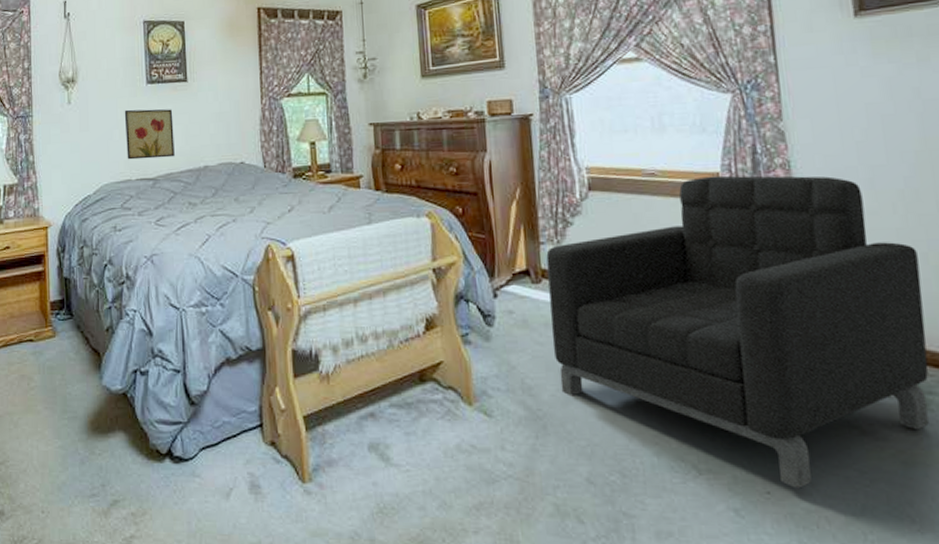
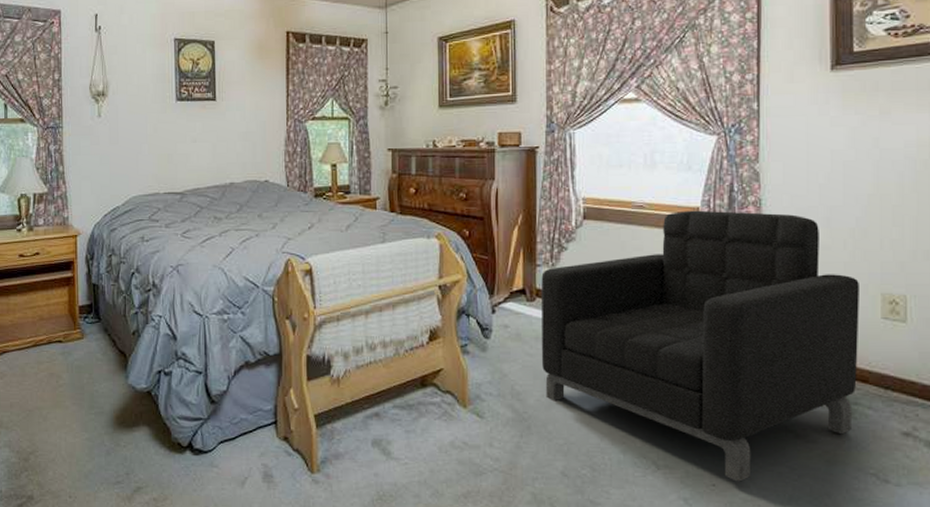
wall art: present [124,109,175,160] -> none [153,125,202,174]

